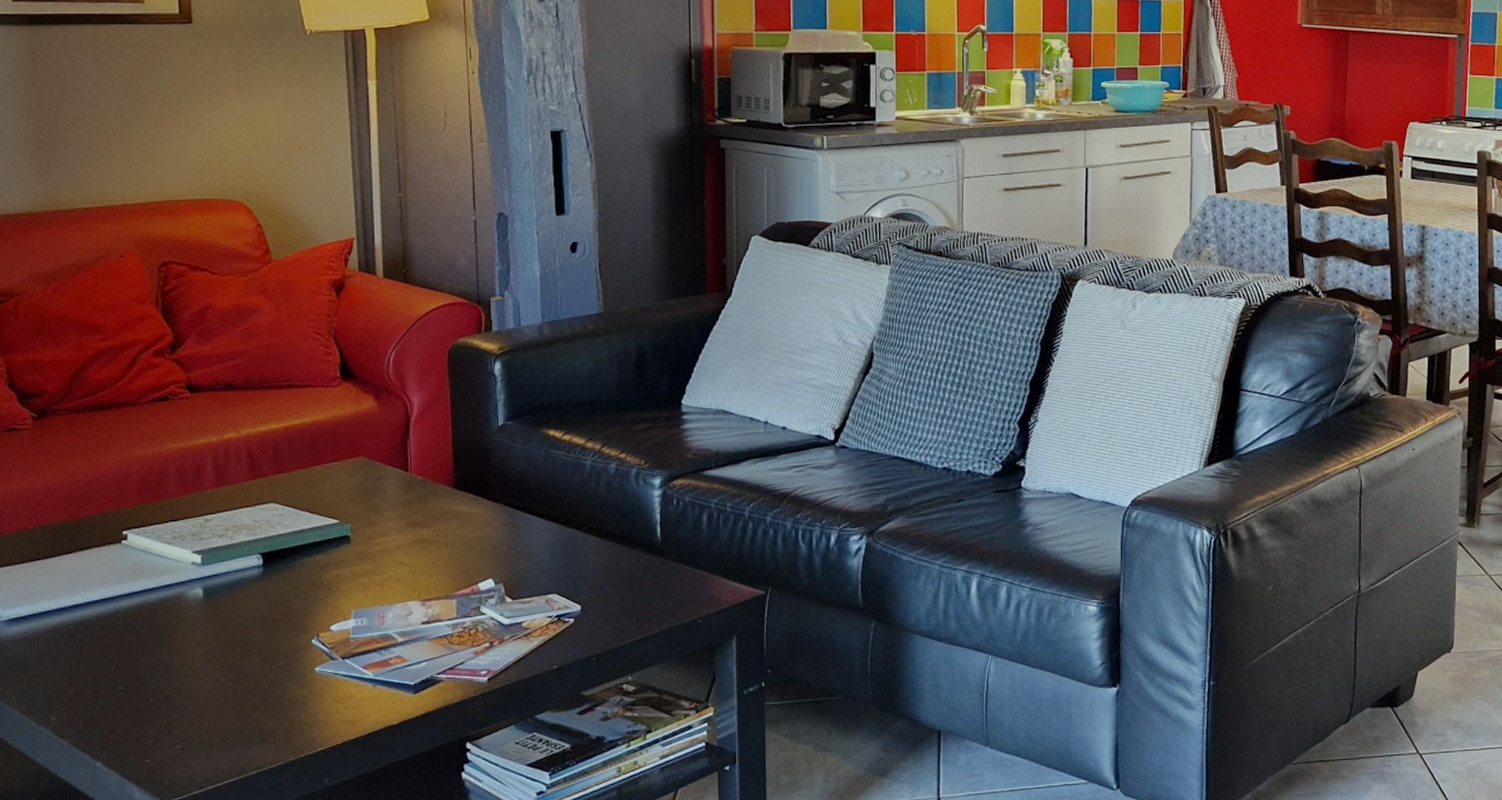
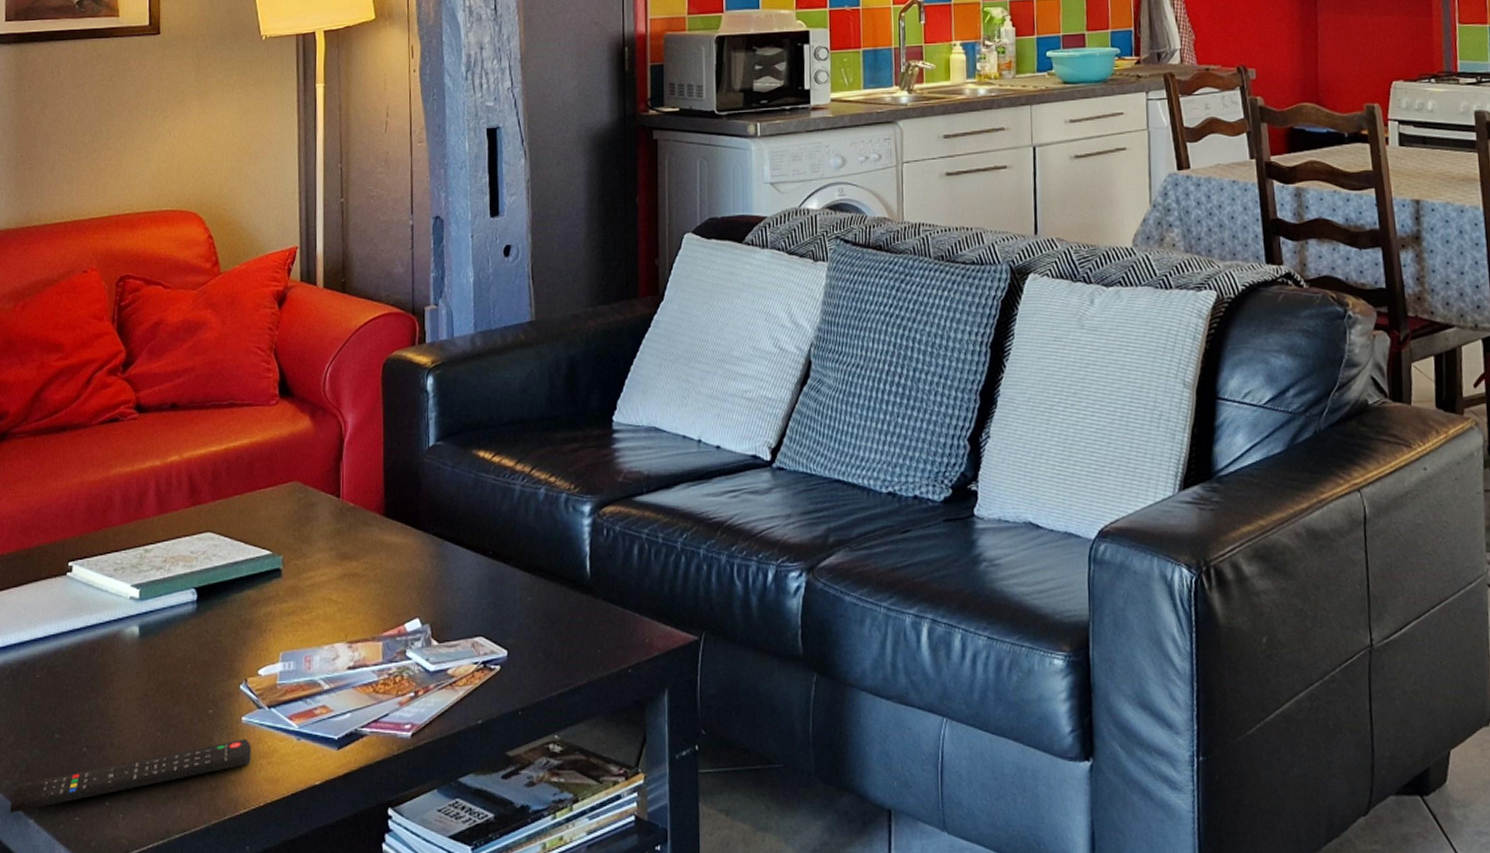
remote control: none [75,686,326,757] -> present [9,738,251,813]

